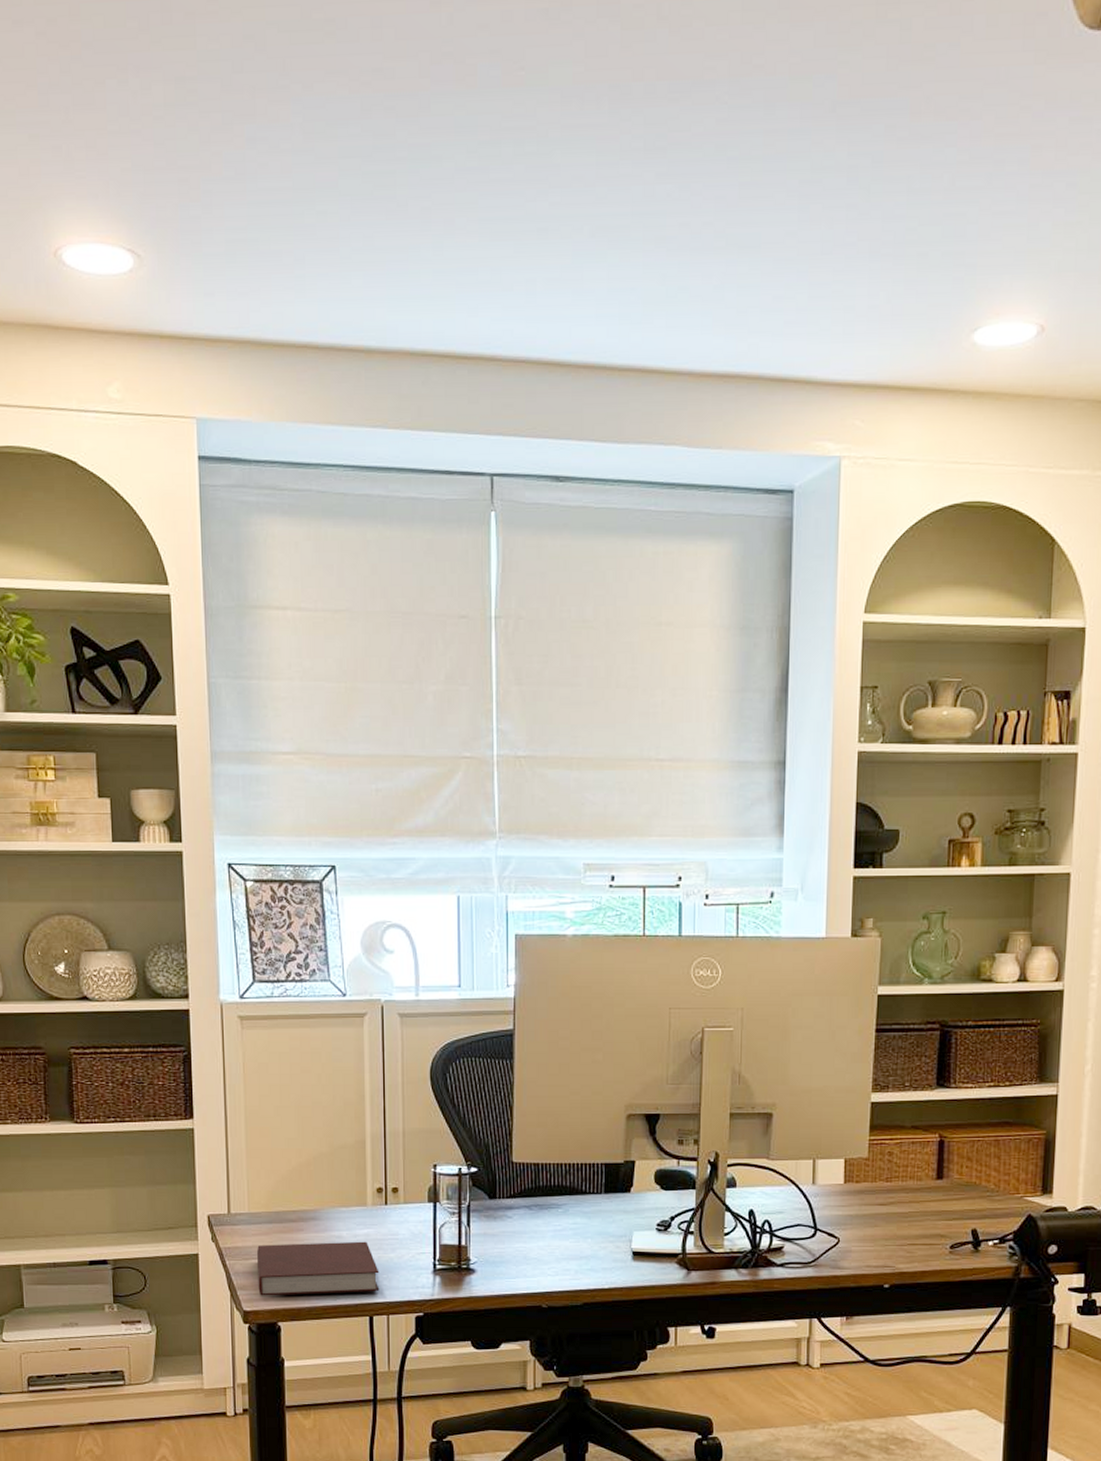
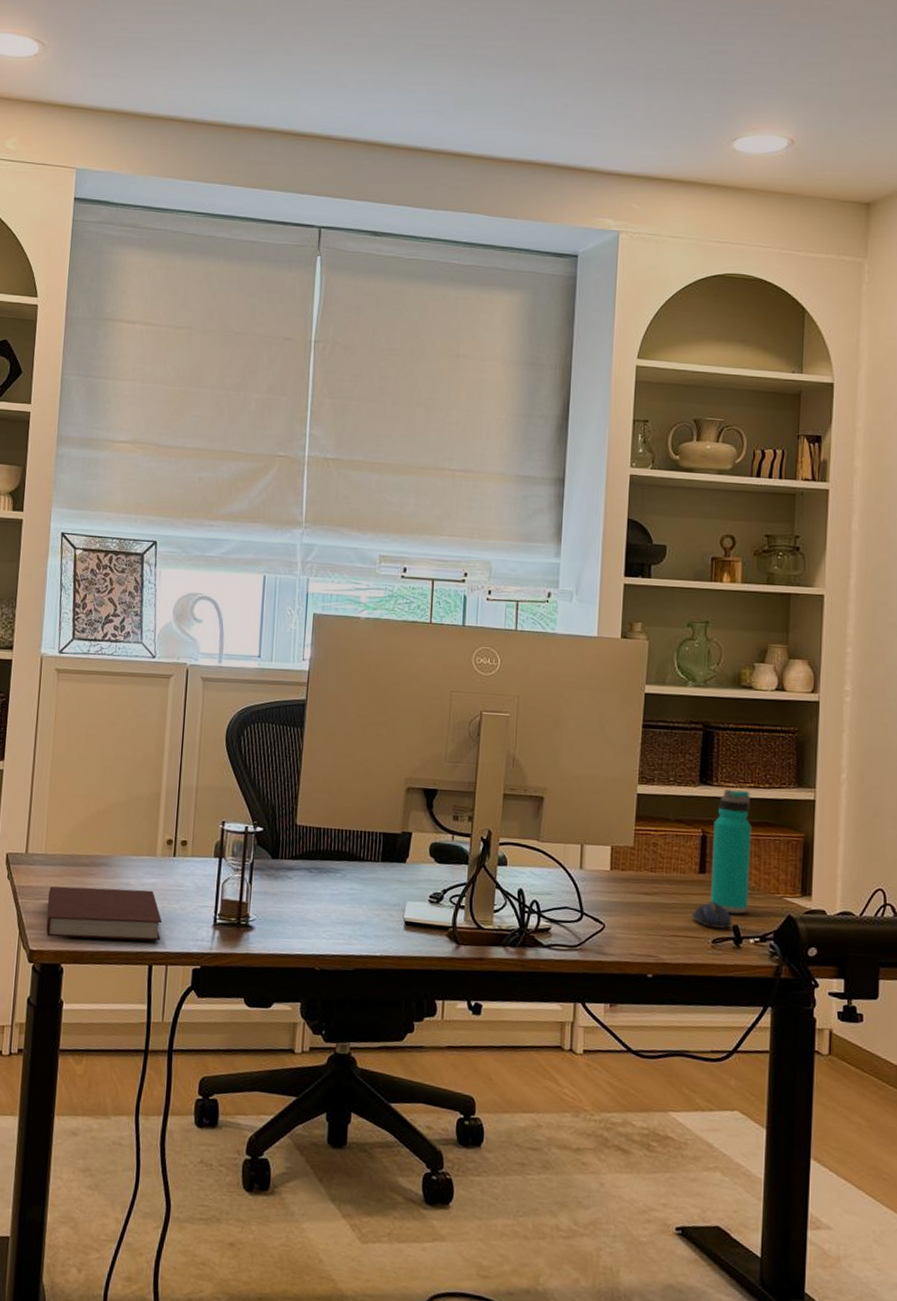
computer mouse: none [929,1206,970,1235] -> present [691,901,732,929]
water bottle: none [947,1090,991,1217] -> present [710,788,752,914]

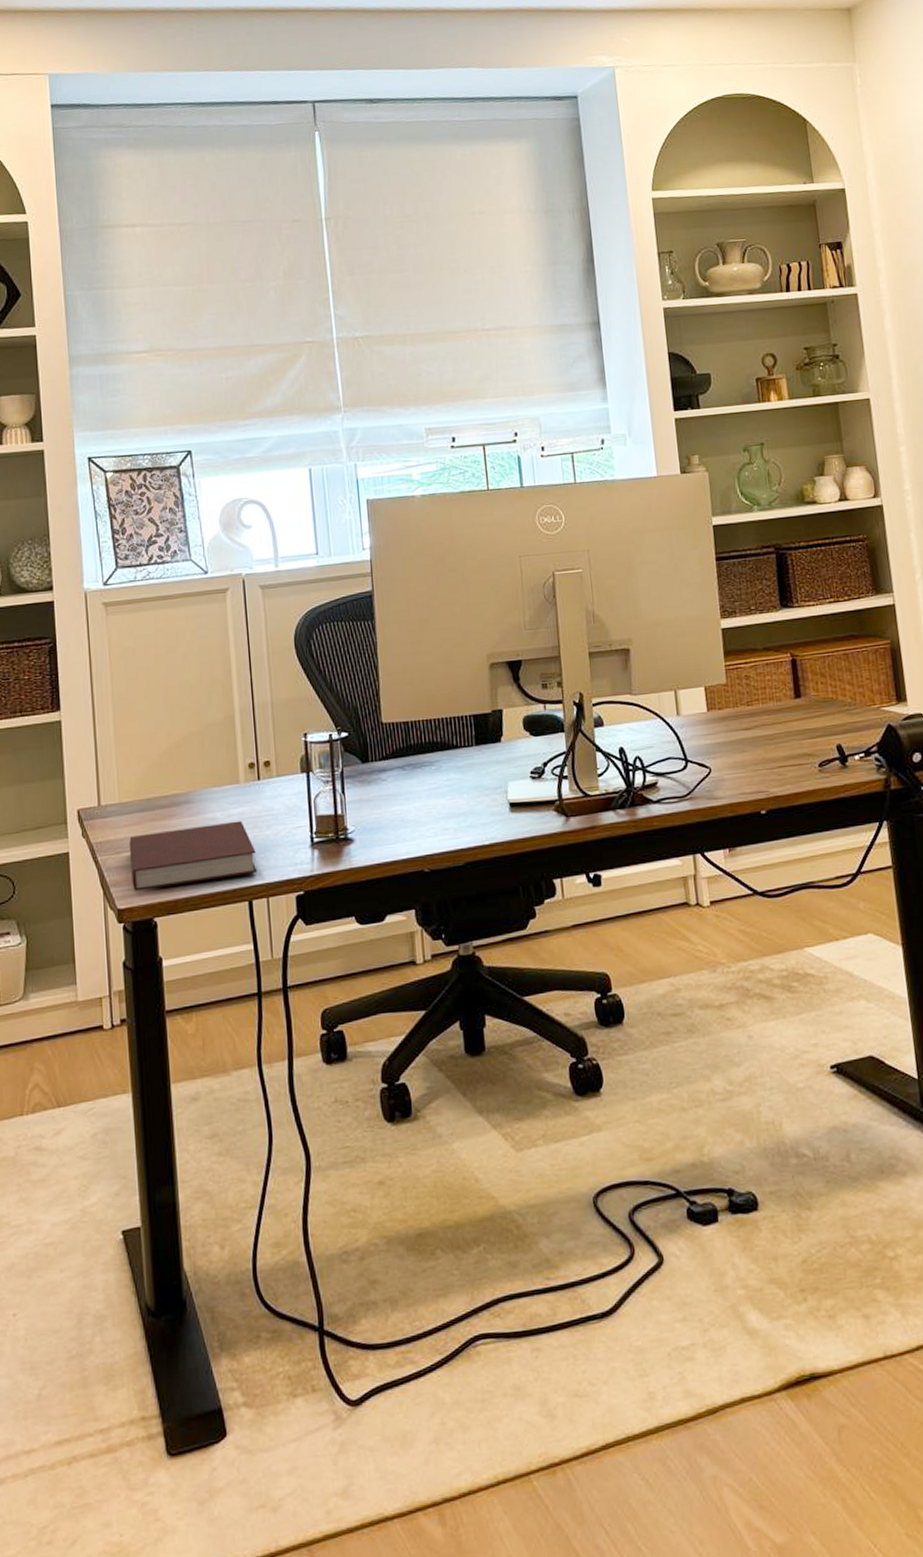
computer mouse: present [691,901,732,929] -> none [794,724,835,752]
water bottle: present [710,788,752,914] -> none [801,606,849,734]

